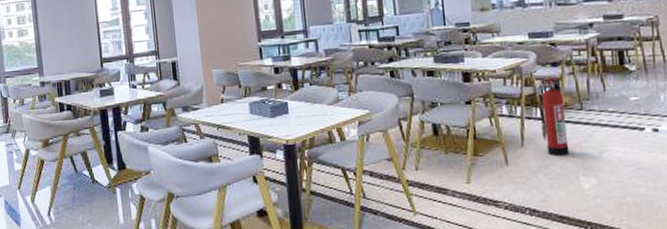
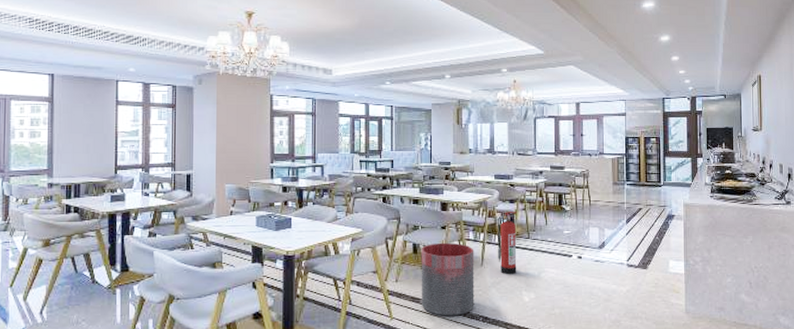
trash can: none [442,120,517,210] -> present [421,242,475,316]

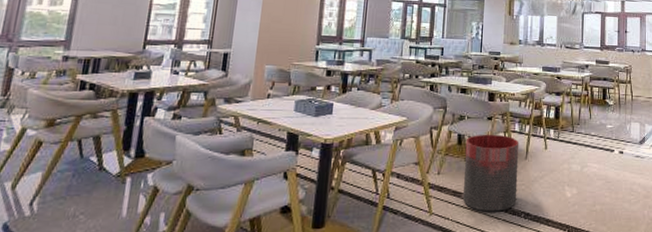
fire extinguisher: present [498,212,518,275] -> none [542,104,563,169]

